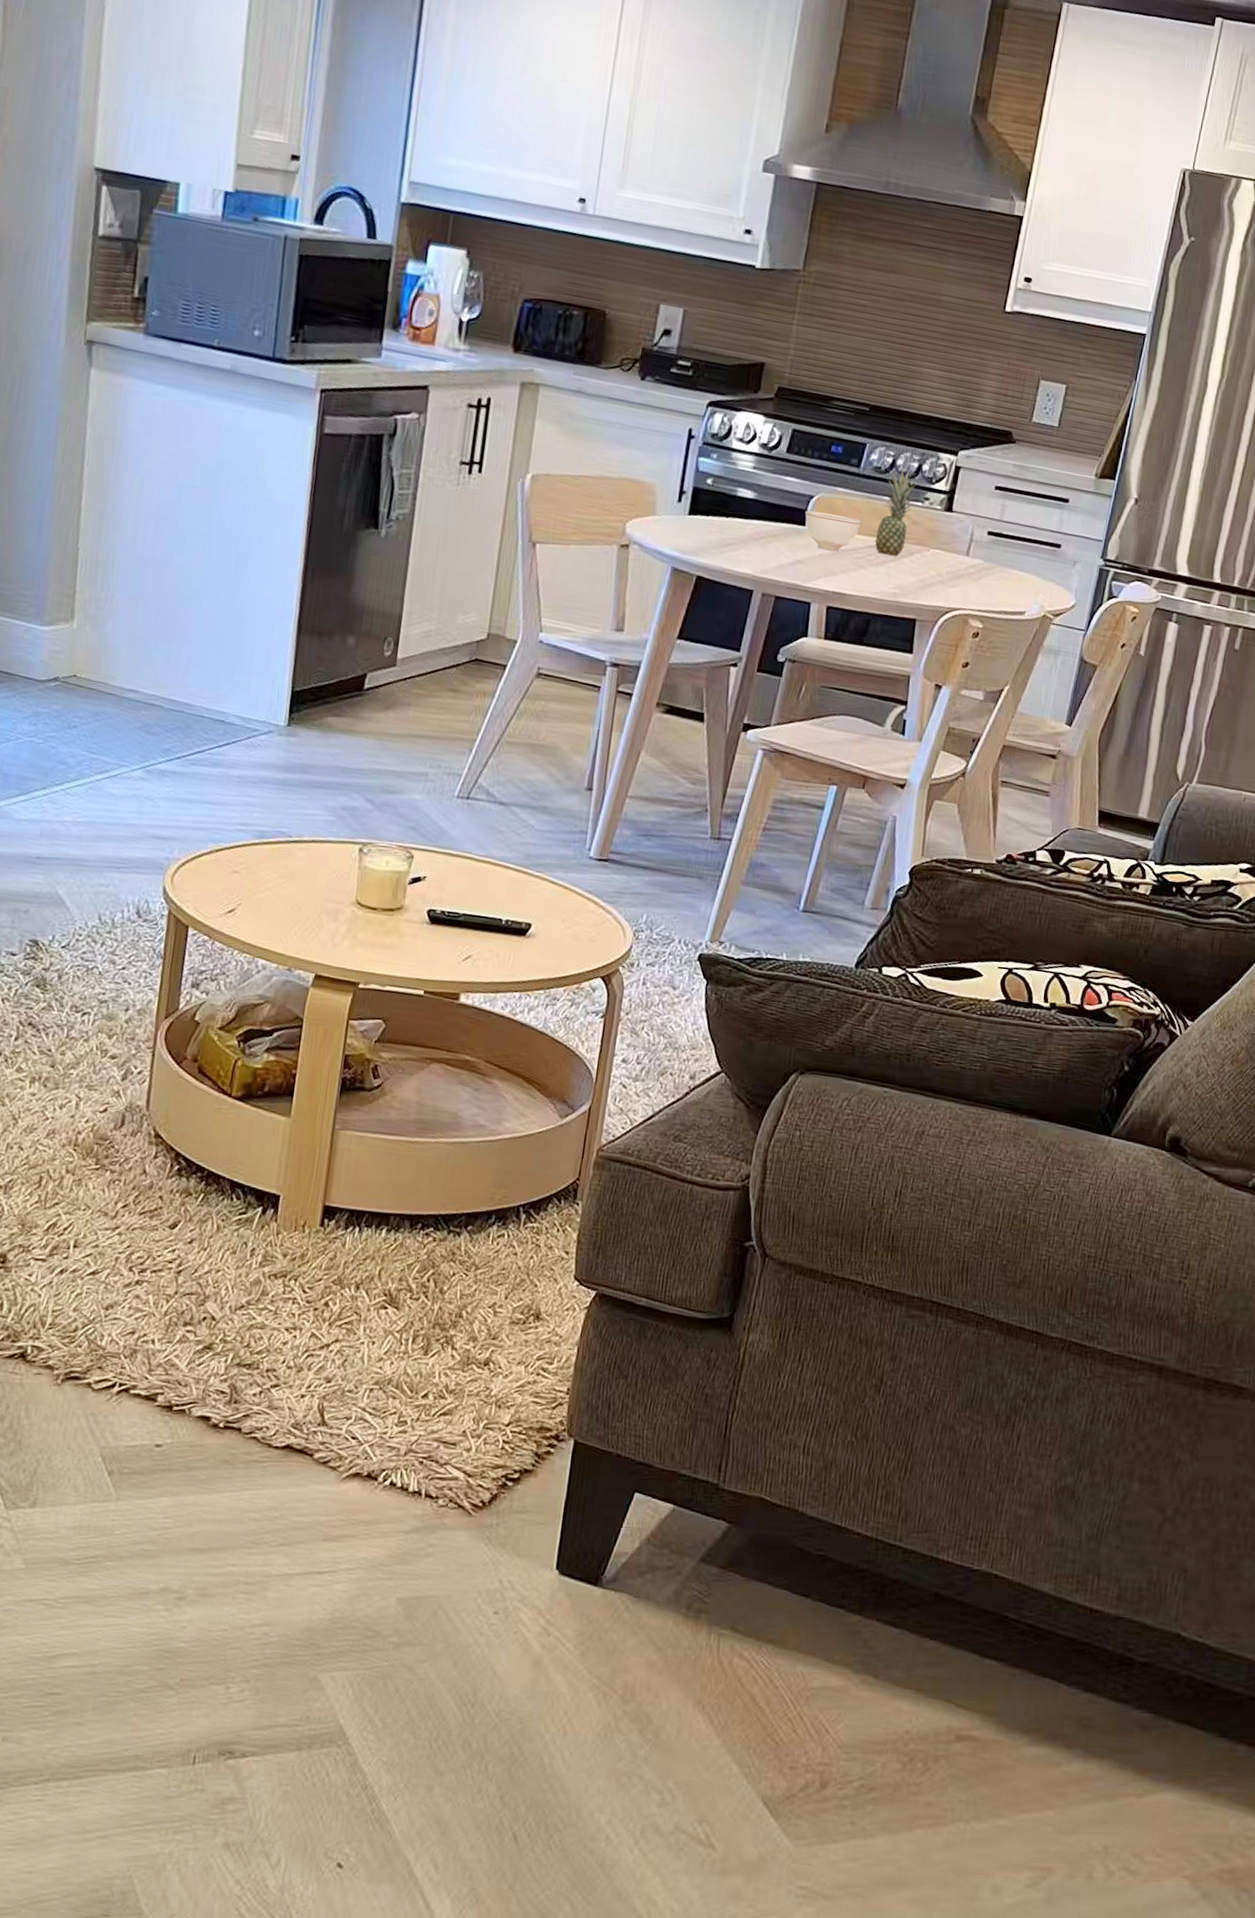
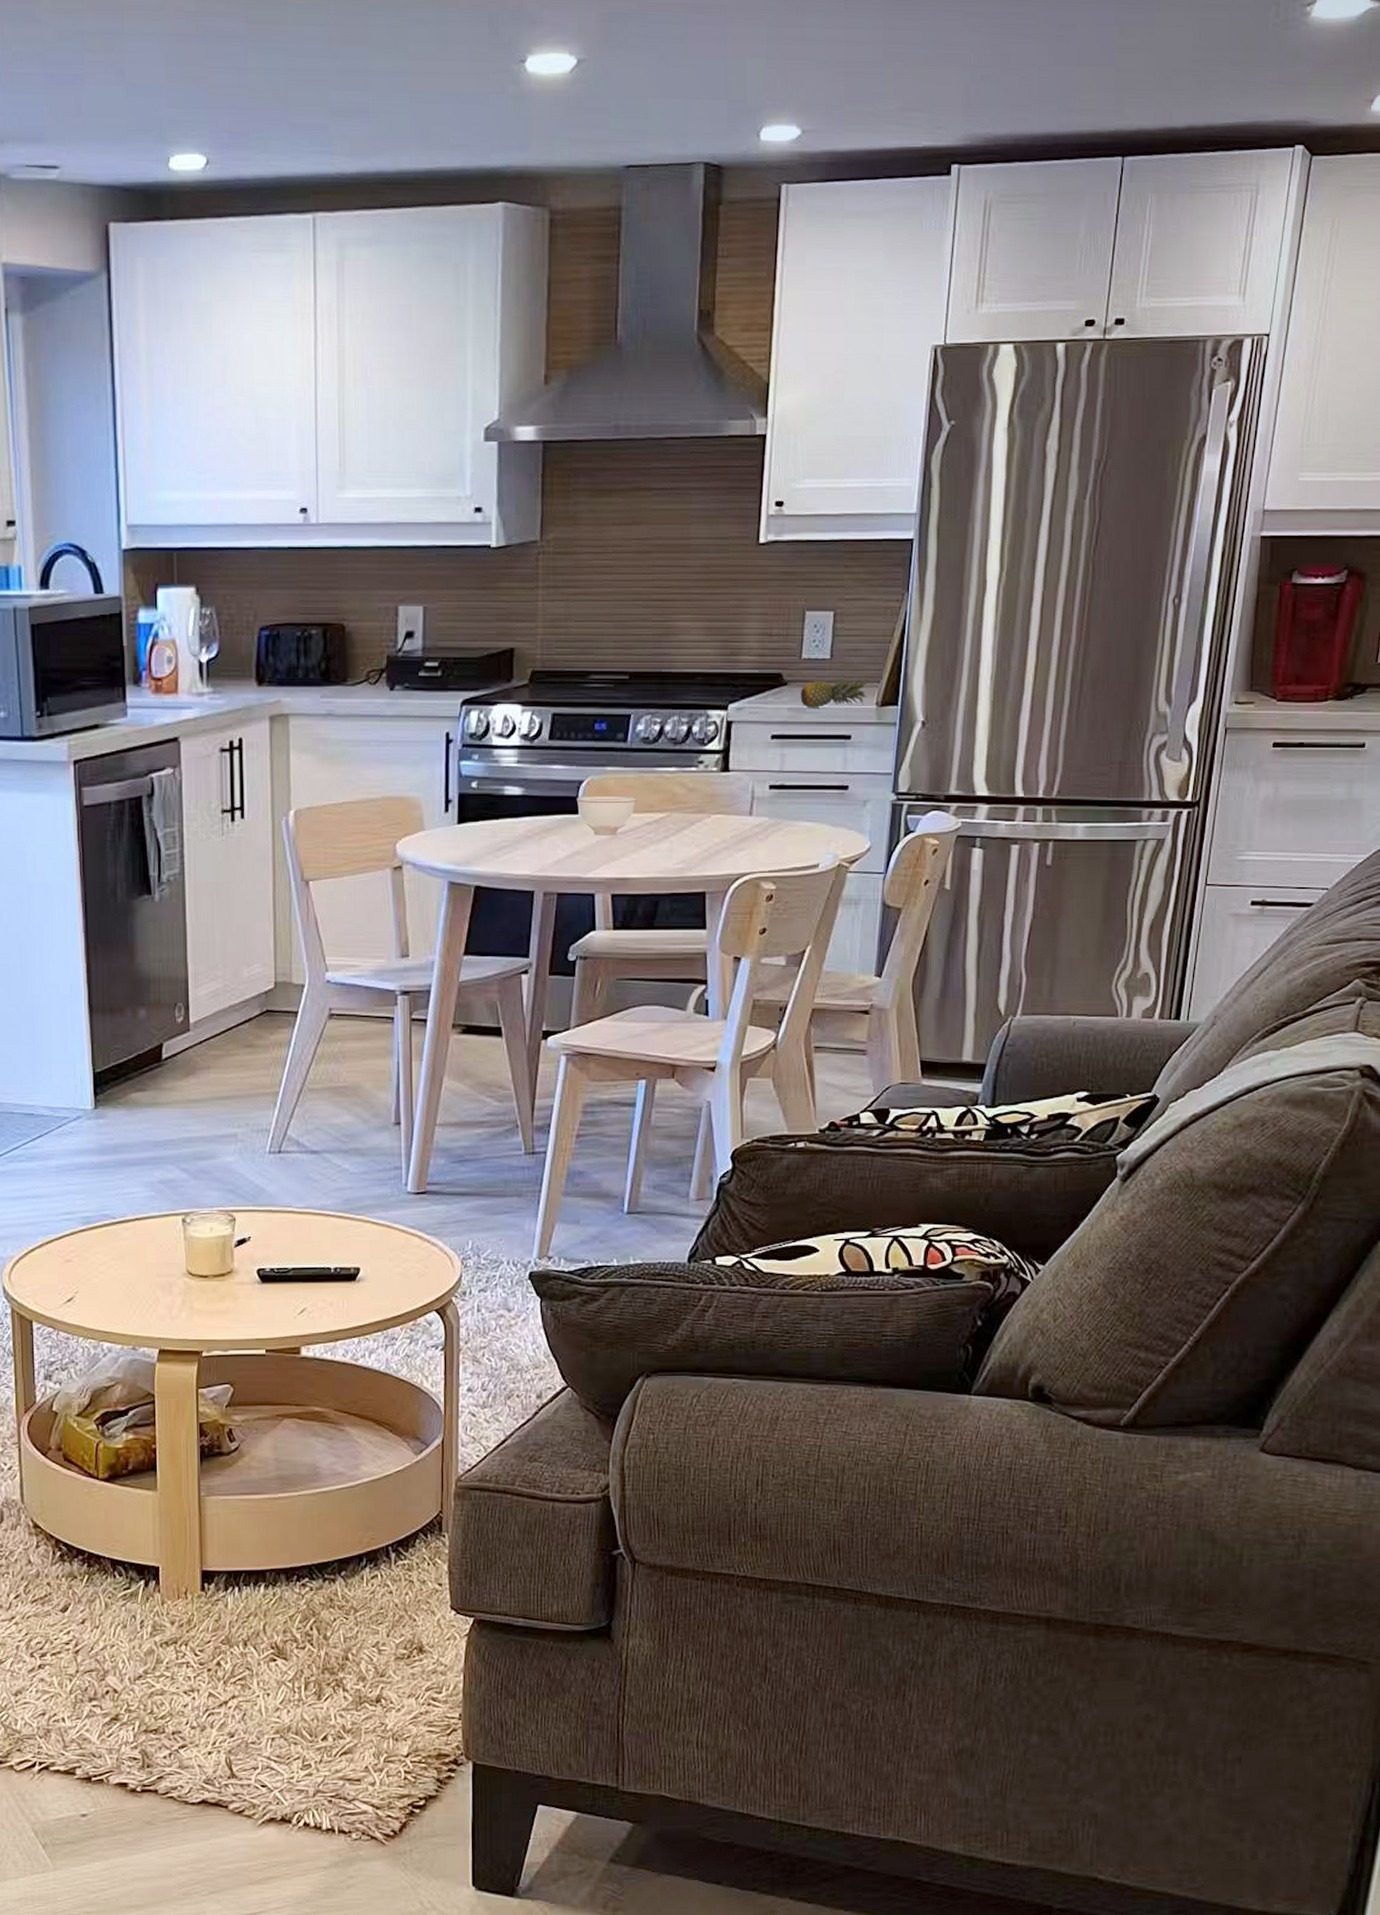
fruit: present [875,470,916,557] -> none [652,736,688,830]
fruit: none [1026,444,1092,473] -> present [800,677,869,709]

